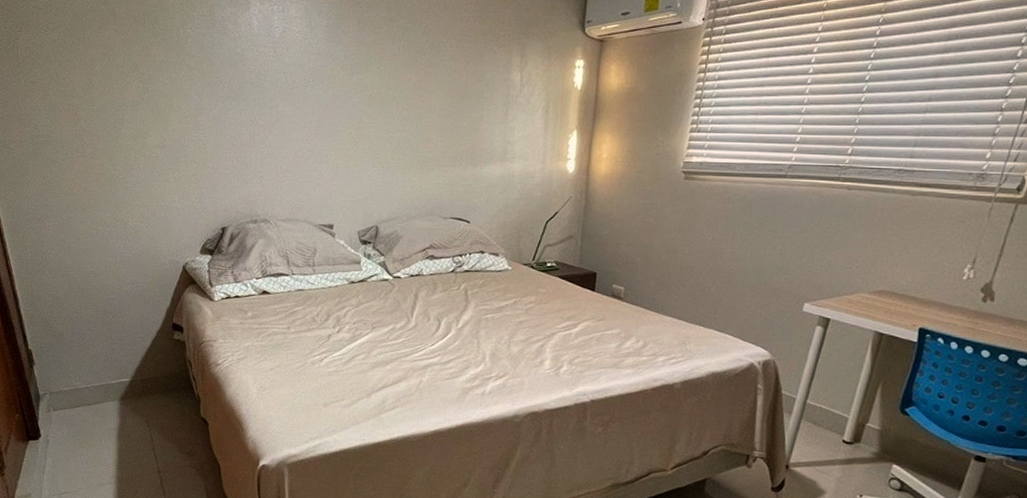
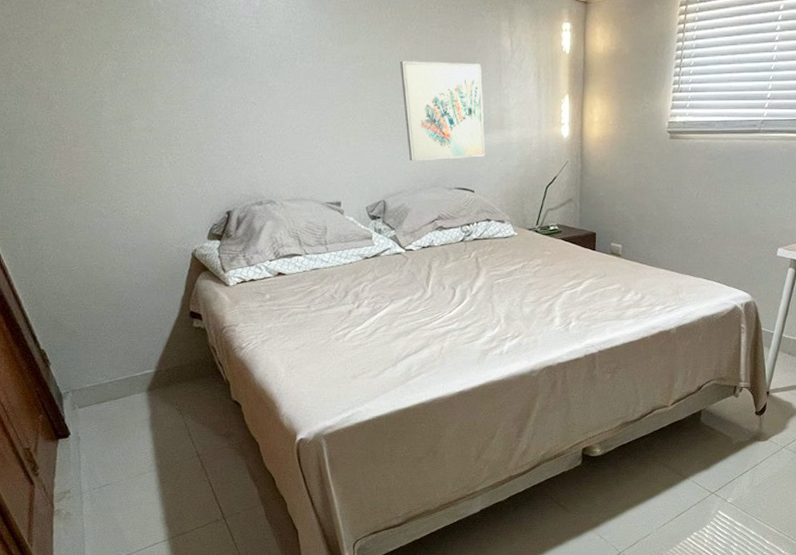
wall art: none [406,92,489,189] -> present [399,61,485,161]

